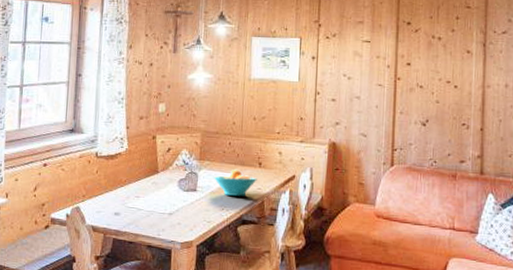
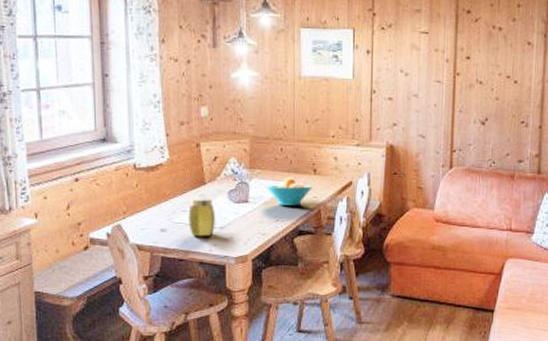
jar: none [140,185,166,222] -> present [188,197,216,237]

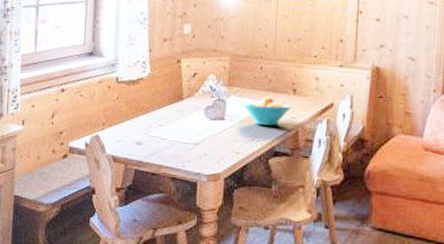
jar: present [188,197,216,237] -> none [163,112,191,152]

